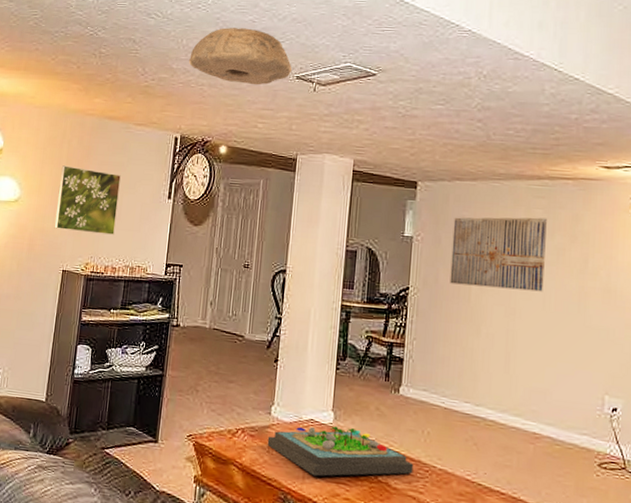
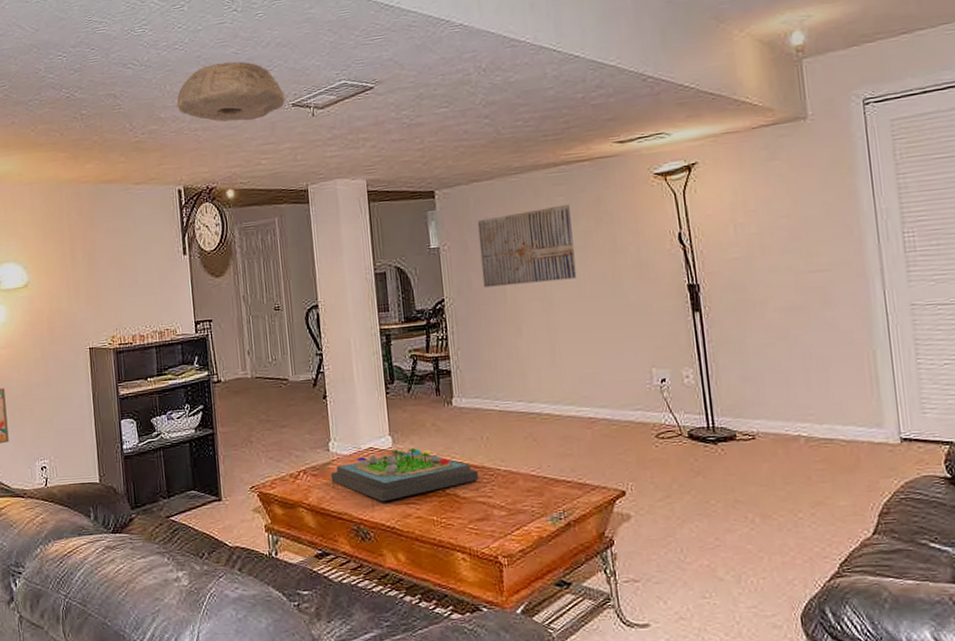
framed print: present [54,165,122,235] -> none [65,238,135,307]

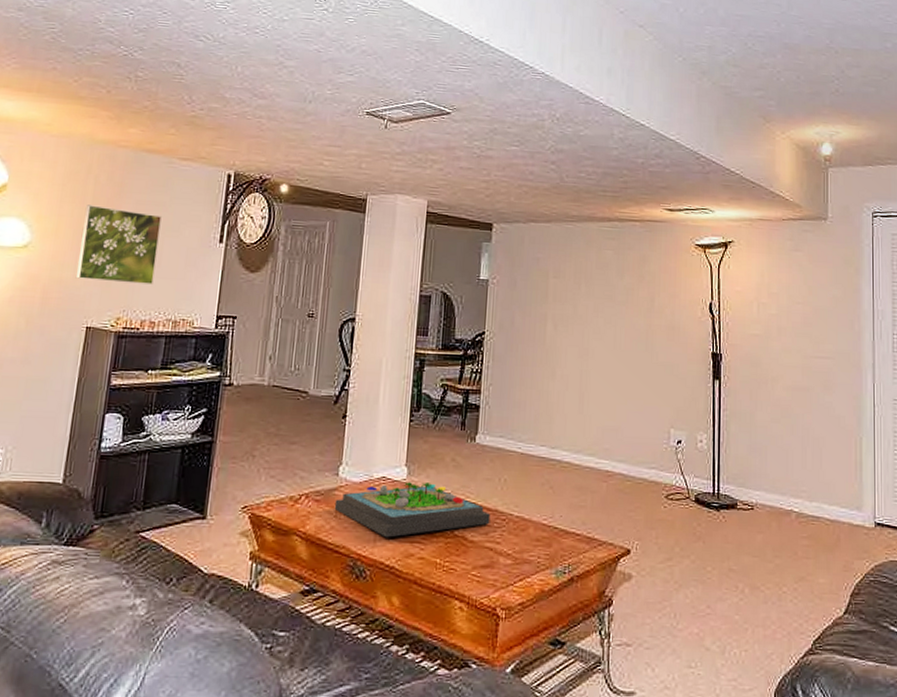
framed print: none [65,238,135,307] -> present [75,205,163,284]
ceiling light: present [176,61,287,122] -> none [244,56,362,120]
wall art: present [477,204,577,288] -> none [525,258,617,331]

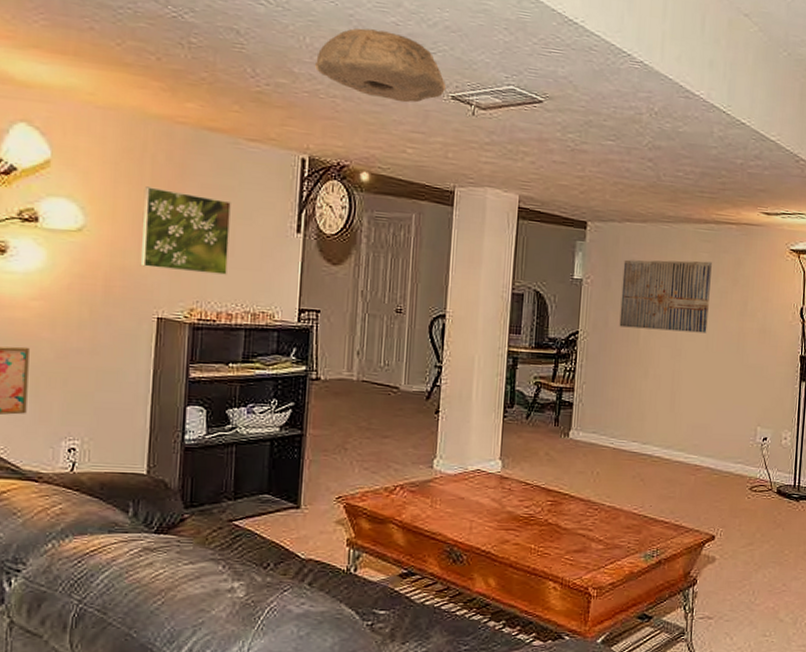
ceiling light: none [244,56,362,120] -> present [314,28,447,103]
board game: present [334,482,491,538] -> none [429,474,583,526]
wall art: none [525,258,617,331] -> present [619,259,712,333]

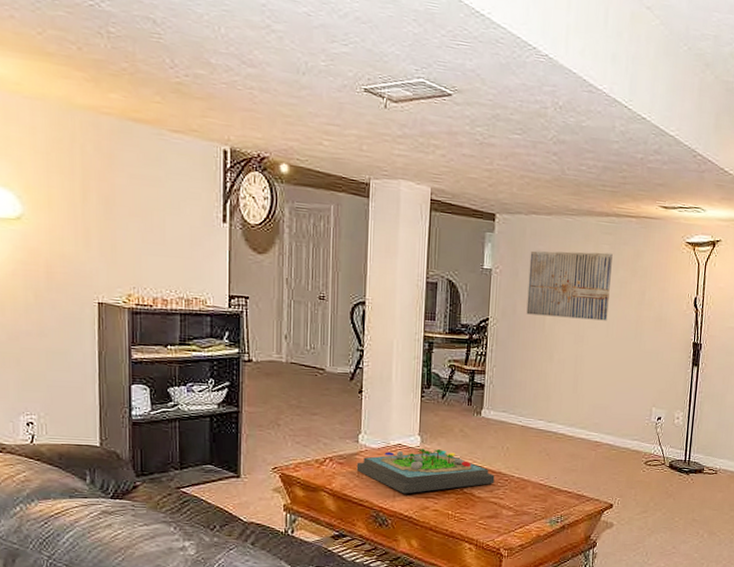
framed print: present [140,186,232,275] -> none [76,176,161,262]
ceiling light: present [314,28,447,103] -> none [230,18,359,95]
board game: none [429,474,583,526] -> present [356,448,495,494]

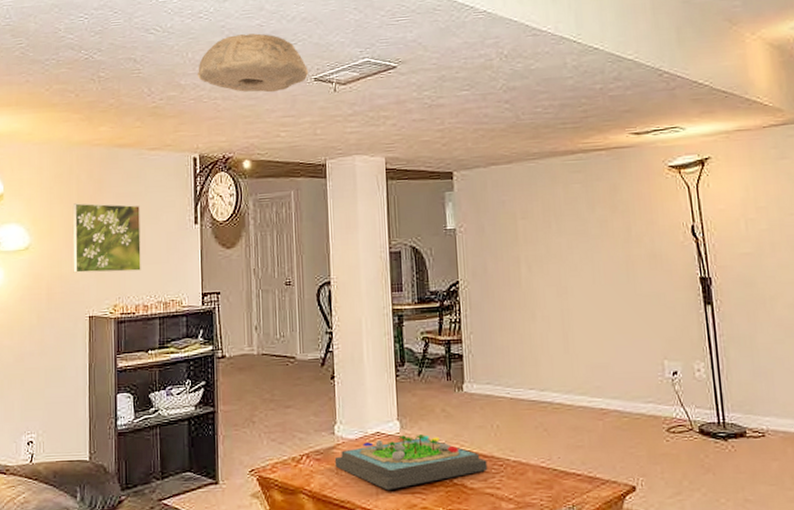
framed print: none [76,176,161,262] -> present [72,203,141,273]
ceiling light: none [230,18,359,95] -> present [197,33,309,93]
wall art: present [526,250,613,321] -> none [494,192,591,271]

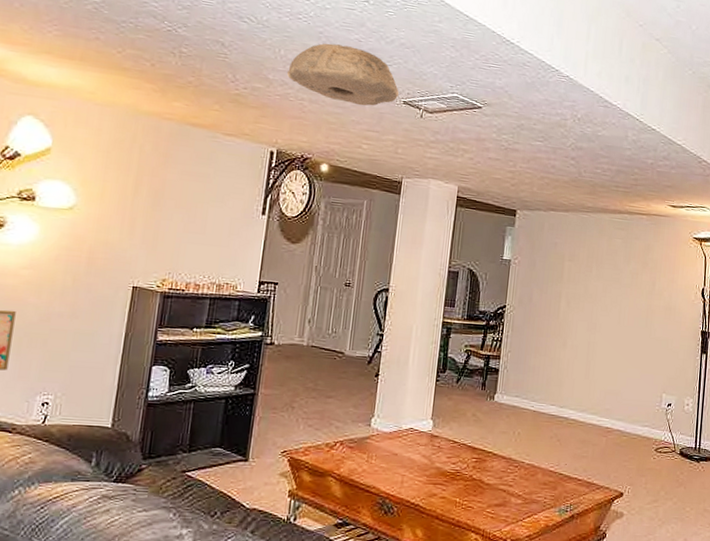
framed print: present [72,203,141,273] -> none [121,172,207,250]
board game: present [334,434,488,491] -> none [366,433,505,480]

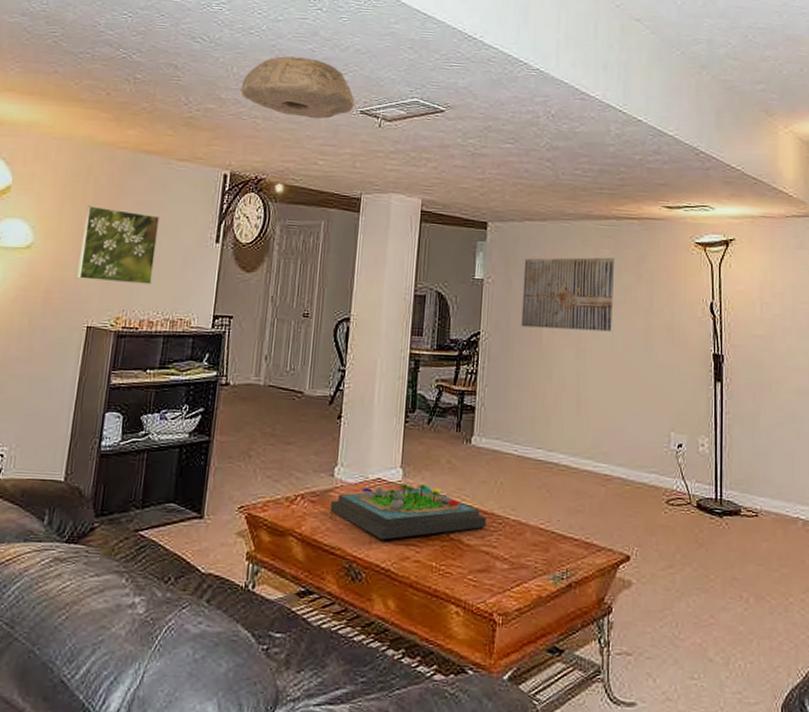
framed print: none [121,172,207,250] -> present [76,205,161,284]
board game: none [366,433,505,480] -> present [330,484,487,540]
wall art: none [542,243,625,310] -> present [521,257,614,332]

